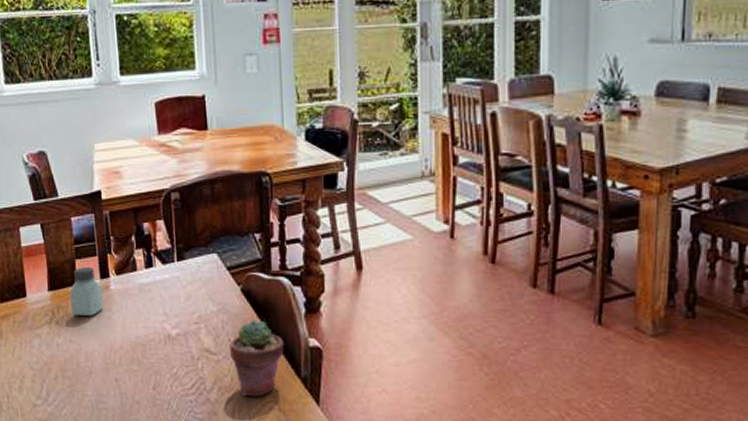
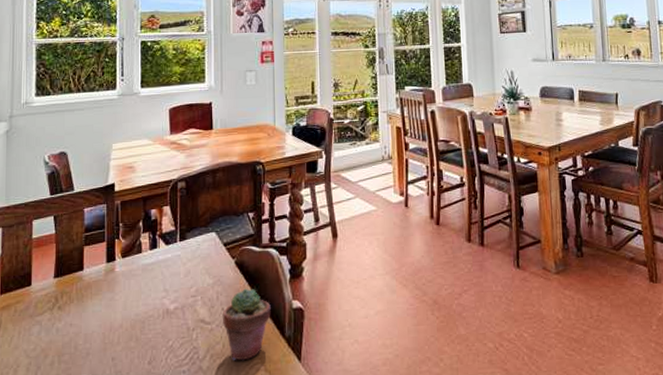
saltshaker: present [69,267,104,316] -> none [75,253,107,299]

